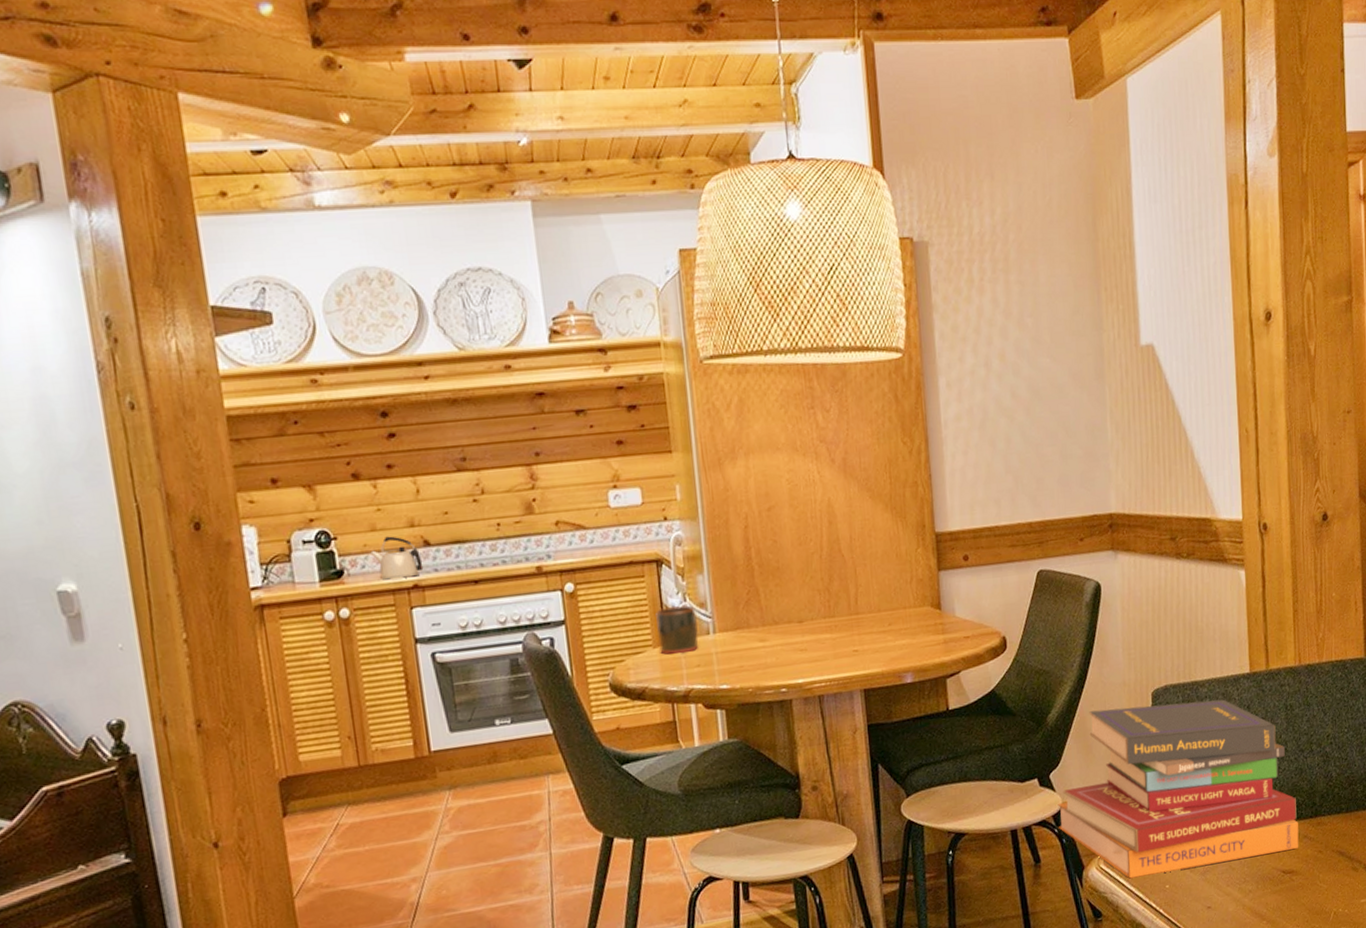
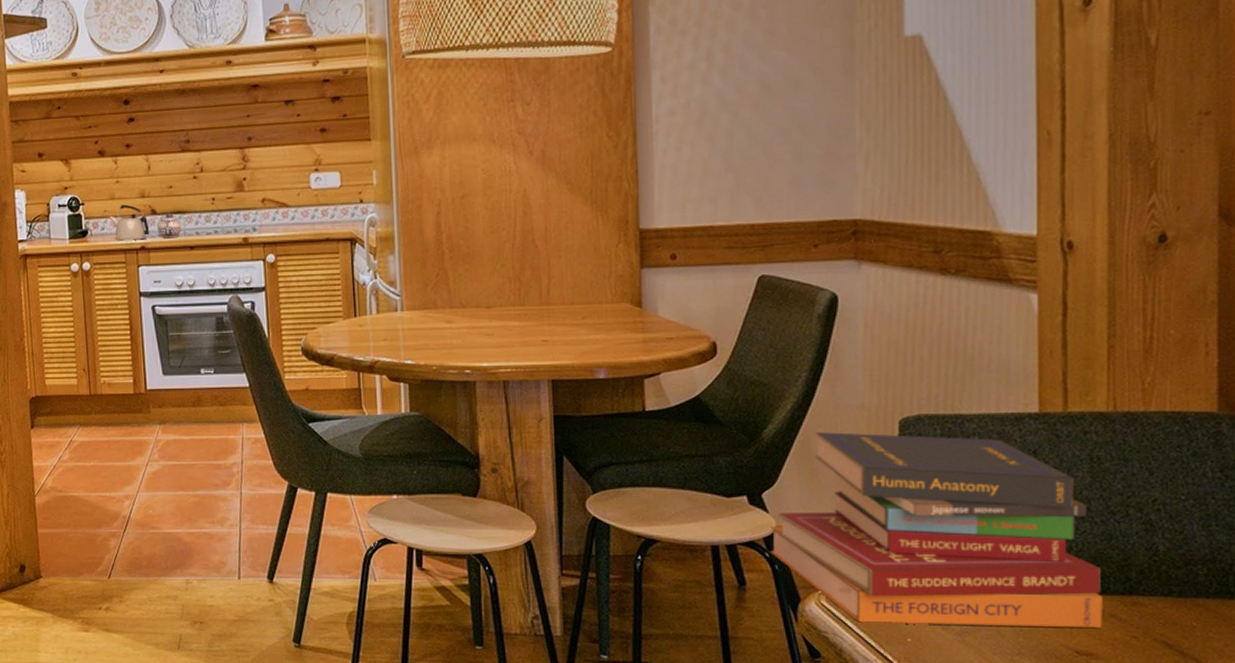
teapot: none [432,542,463,574] -> present [157,212,182,239]
mug: present [655,605,699,654] -> none [347,282,387,326]

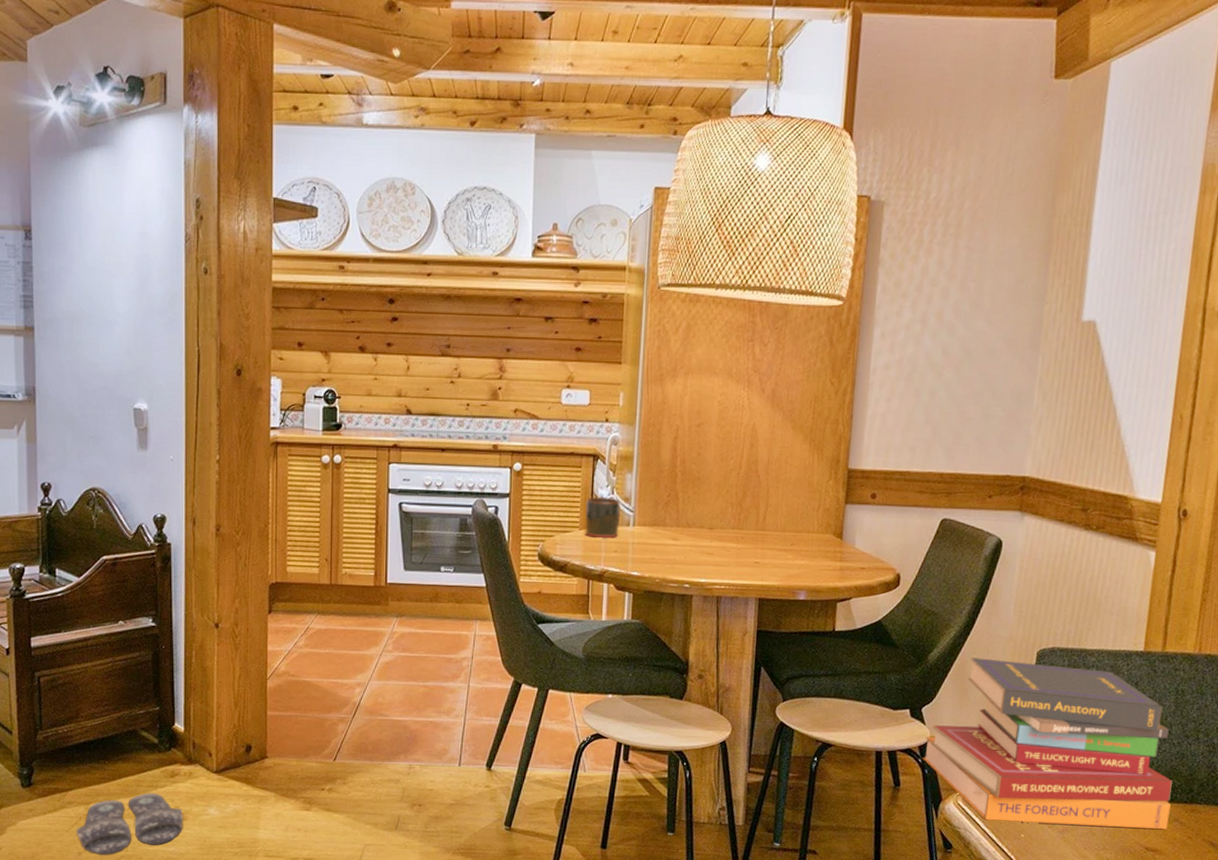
kettle: present [109,204,150,242] -> none [364,401,404,439]
teapot: present [157,212,182,239] -> none [411,414,436,439]
mug: none [347,282,387,326] -> present [584,496,621,538]

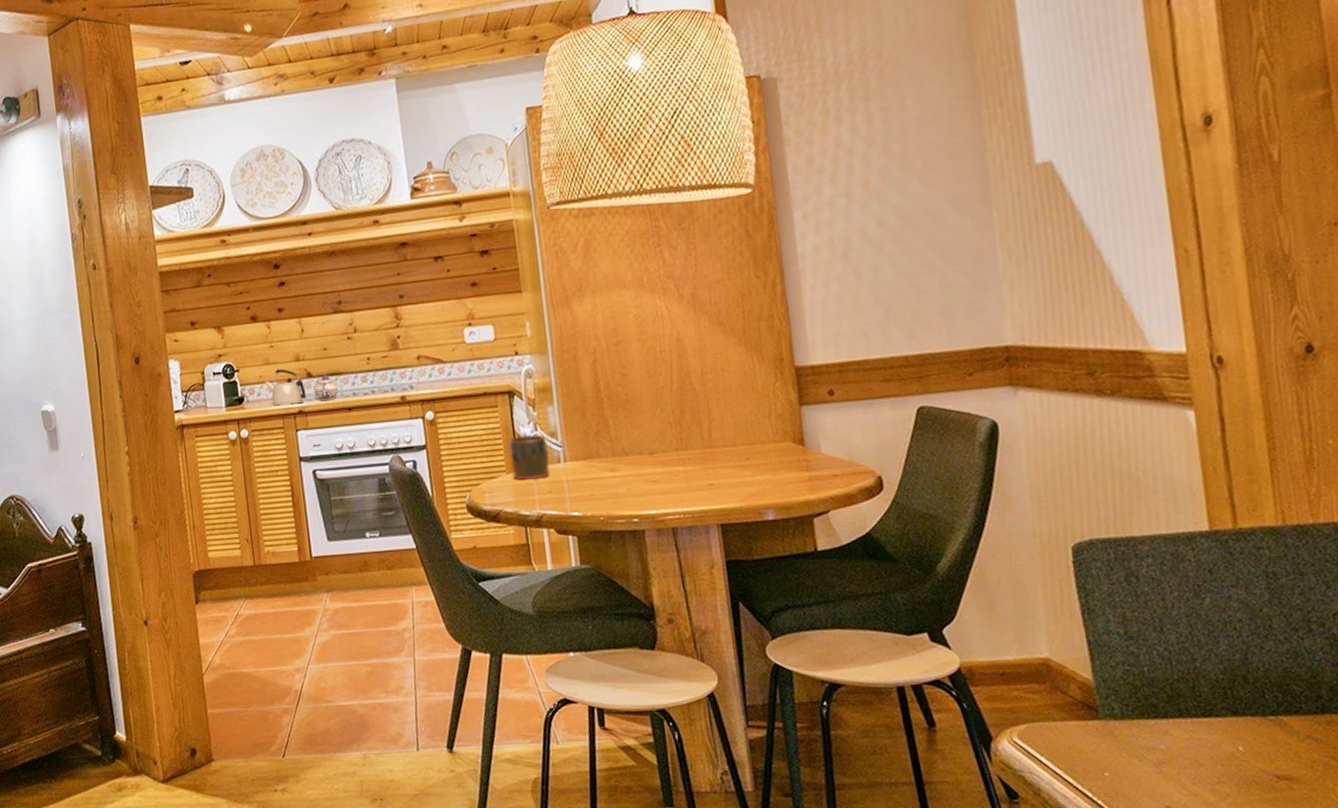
kettle: none [364,401,404,439] -> present [265,369,307,407]
teapot: none [411,414,436,439] -> present [313,374,339,402]
books: present [923,658,1172,829] -> none [954,560,1300,759]

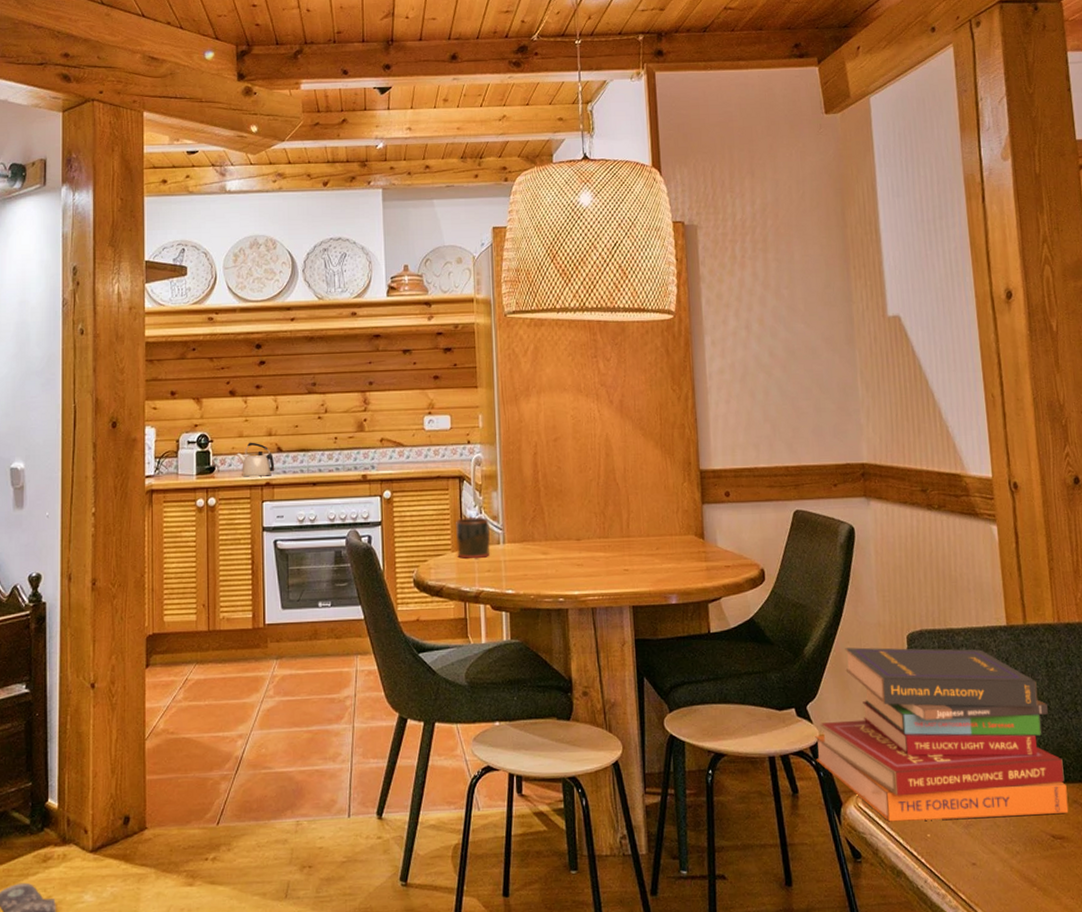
teapot: present [313,374,339,402] -> none [282,450,306,475]
books: none [954,560,1300,759] -> present [815,647,1069,822]

